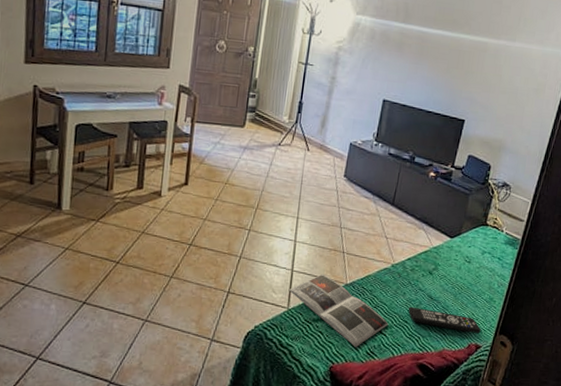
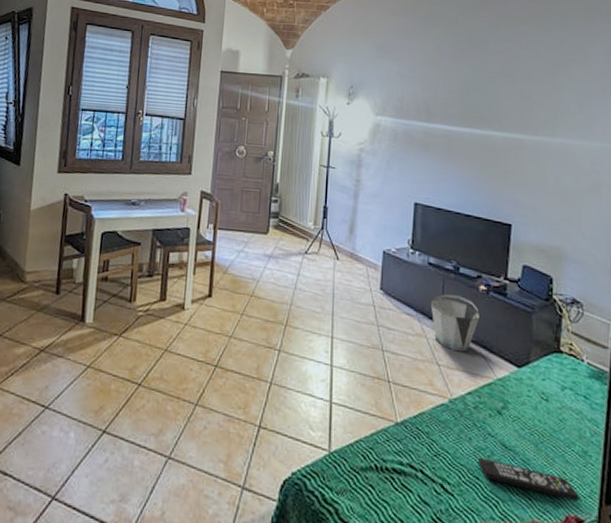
magazine: present [288,273,388,347] -> none [328,407,455,510]
bucket: none [386,180,427,227] -> present [430,294,479,352]

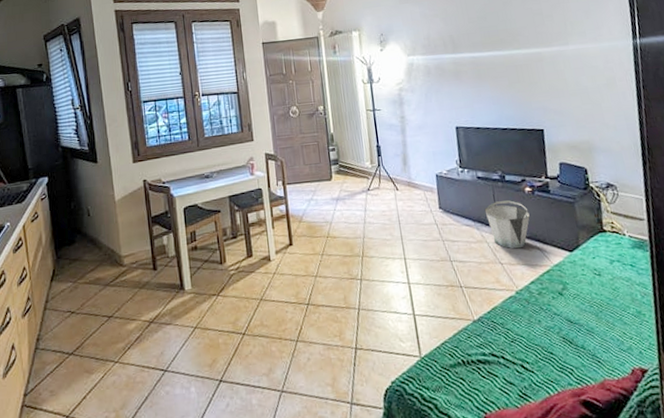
remote control: present [479,457,579,501] -> none [549,334,641,356]

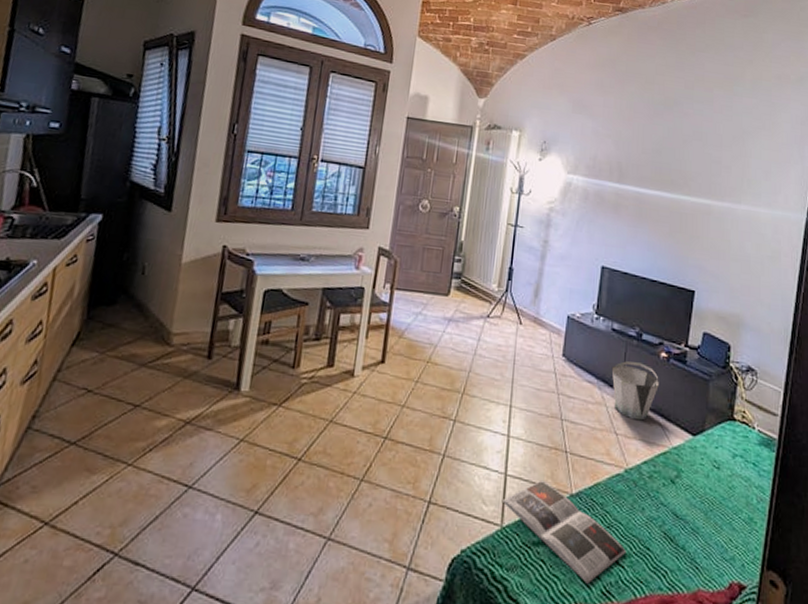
magazine: none [415,313,533,391] -> present [501,479,626,584]

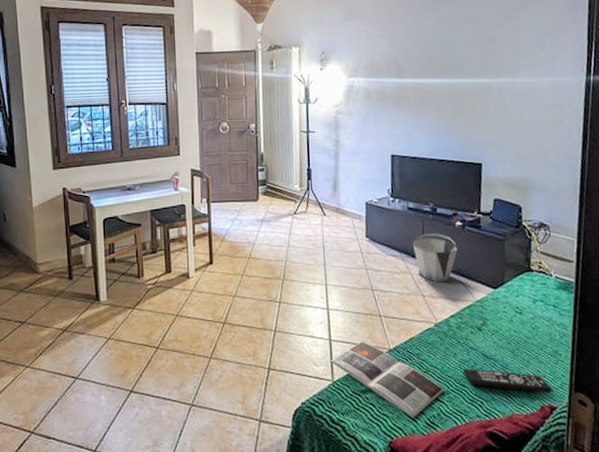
remote control: none [650,527,743,568] -> present [463,368,552,393]

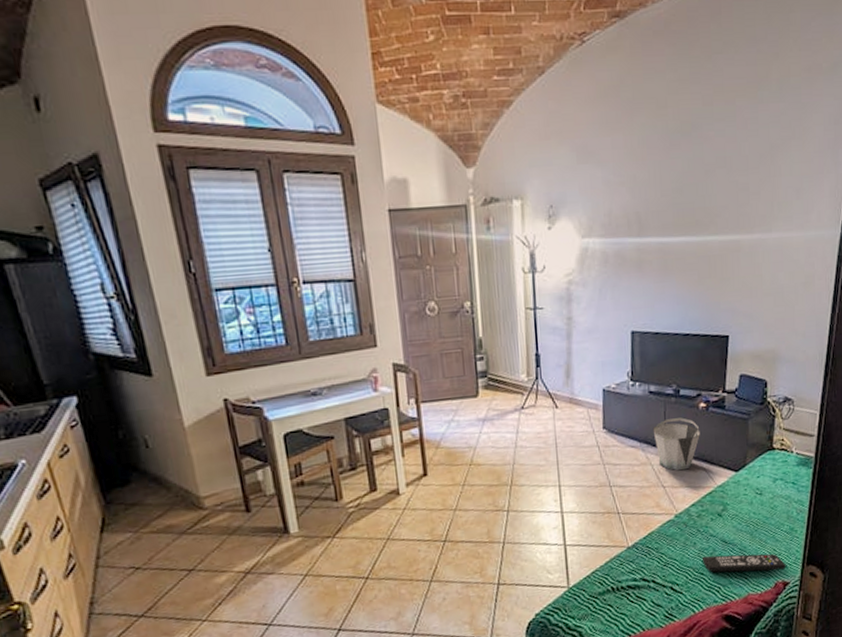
magazine: present [330,340,444,418] -> none [565,541,683,613]

